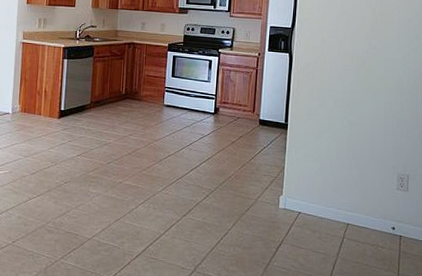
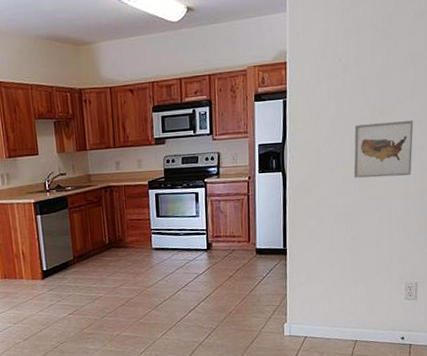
wall art: none [353,22,409,74] -> present [353,120,413,178]

